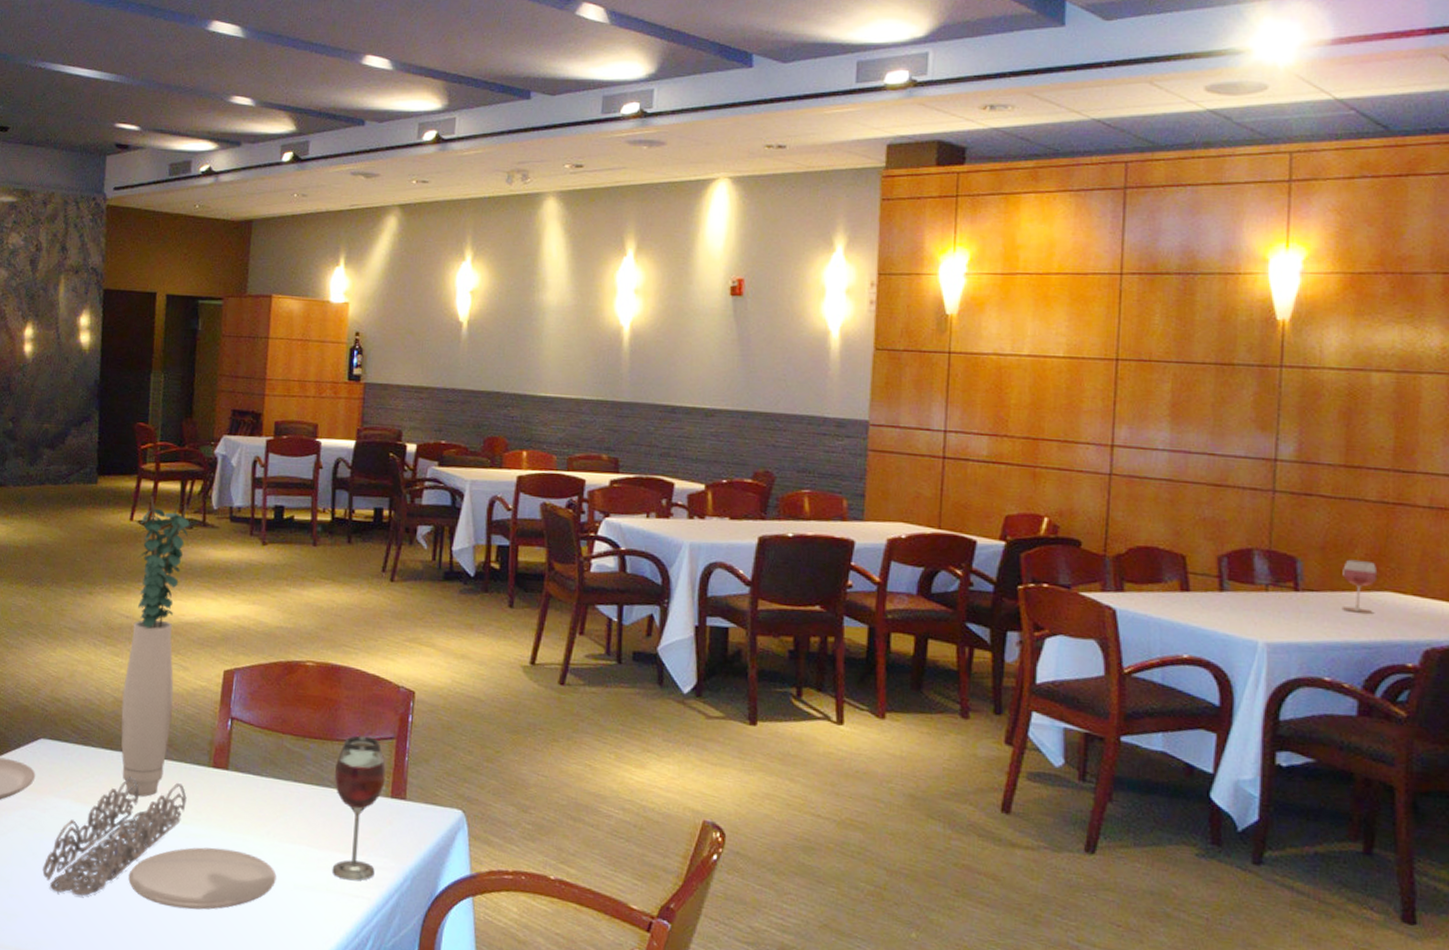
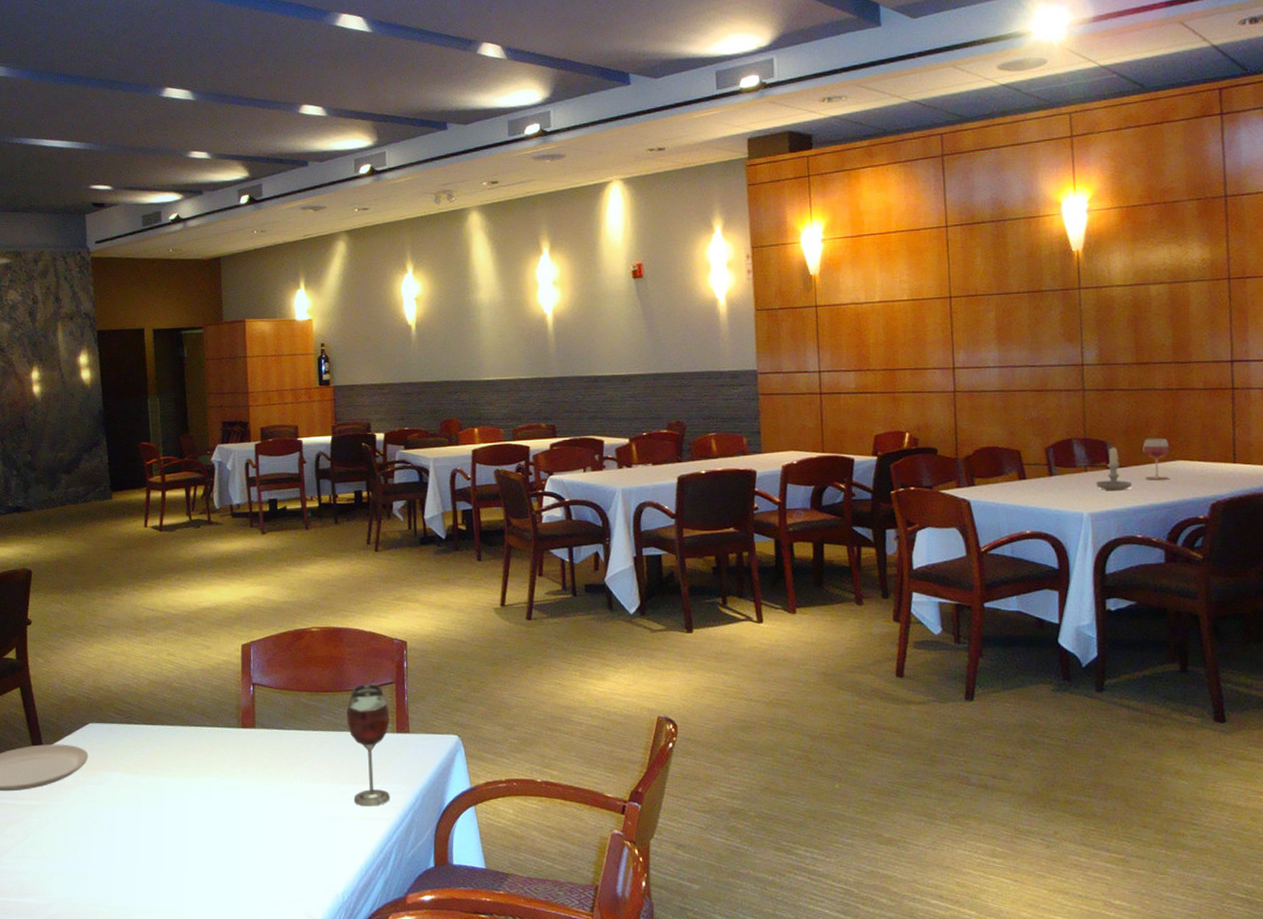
napkin holder: present [42,776,187,896] -> none [104,745,223,852]
vase: present [121,495,190,797] -> none [154,503,202,762]
plate: present [128,847,277,910] -> none [180,795,307,851]
candle: none [1278,564,1324,620] -> present [1096,446,1132,491]

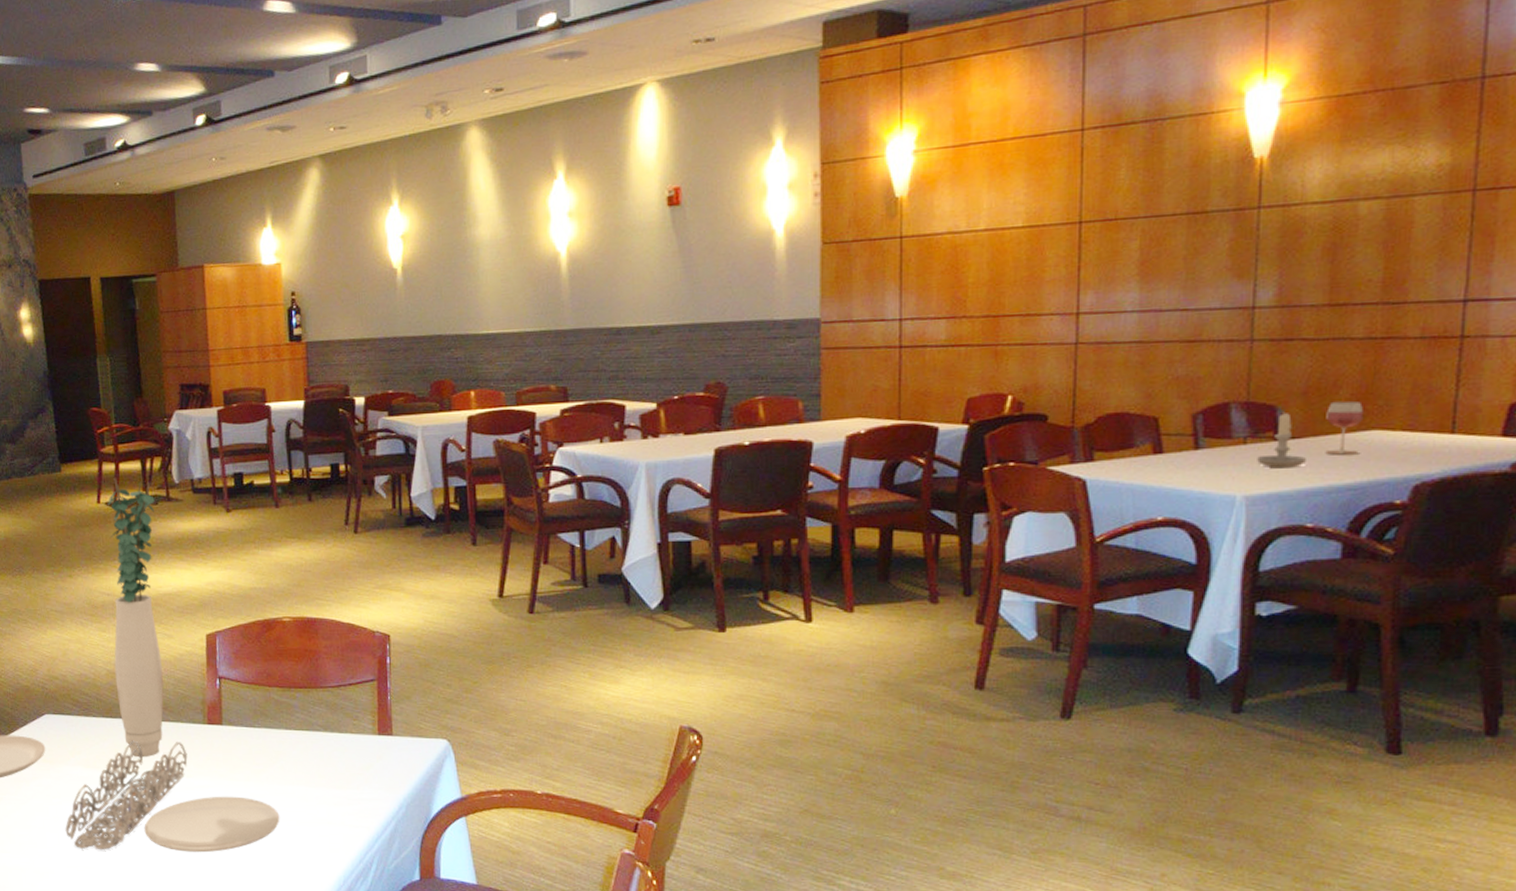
napkin holder: none [104,745,223,852] -> present [65,740,188,851]
vase: none [154,503,202,762] -> present [108,477,164,758]
plate: none [180,795,307,851] -> present [144,796,280,853]
wineglass: present [346,684,390,807] -> none [322,681,371,813]

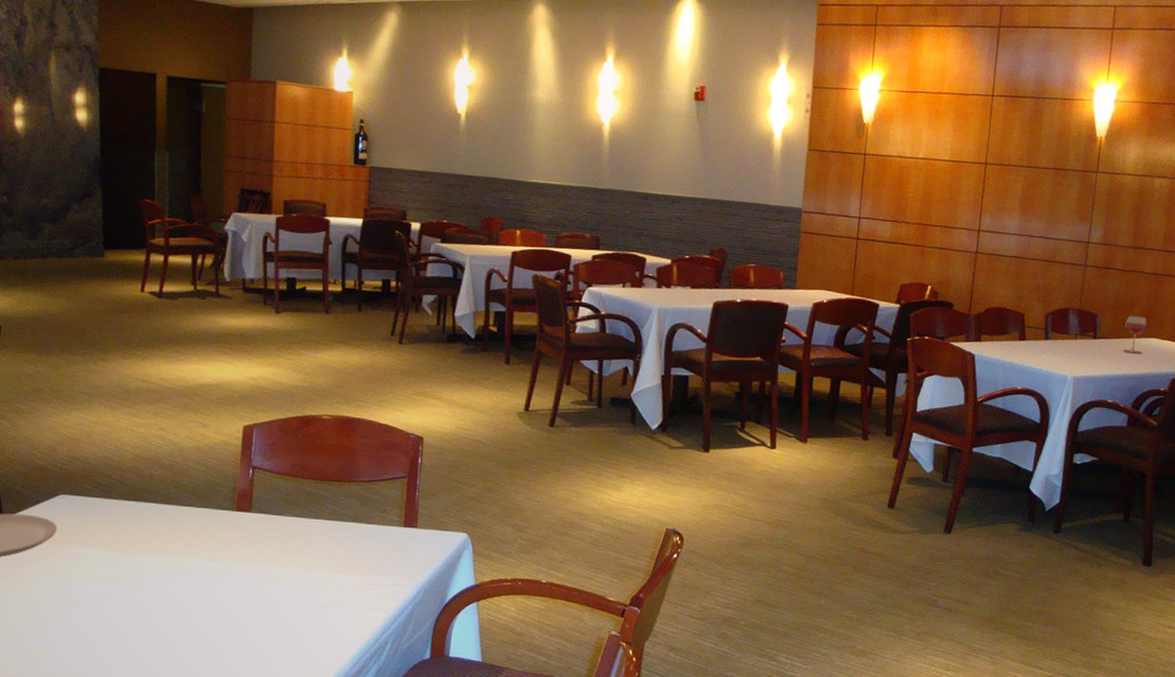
napkin holder: present [65,740,188,851] -> none [71,523,212,631]
vase: present [108,477,164,758] -> none [142,268,203,541]
plate: present [144,796,280,853] -> none [158,579,301,633]
candle: present [1257,411,1306,469] -> none [1082,319,1111,360]

